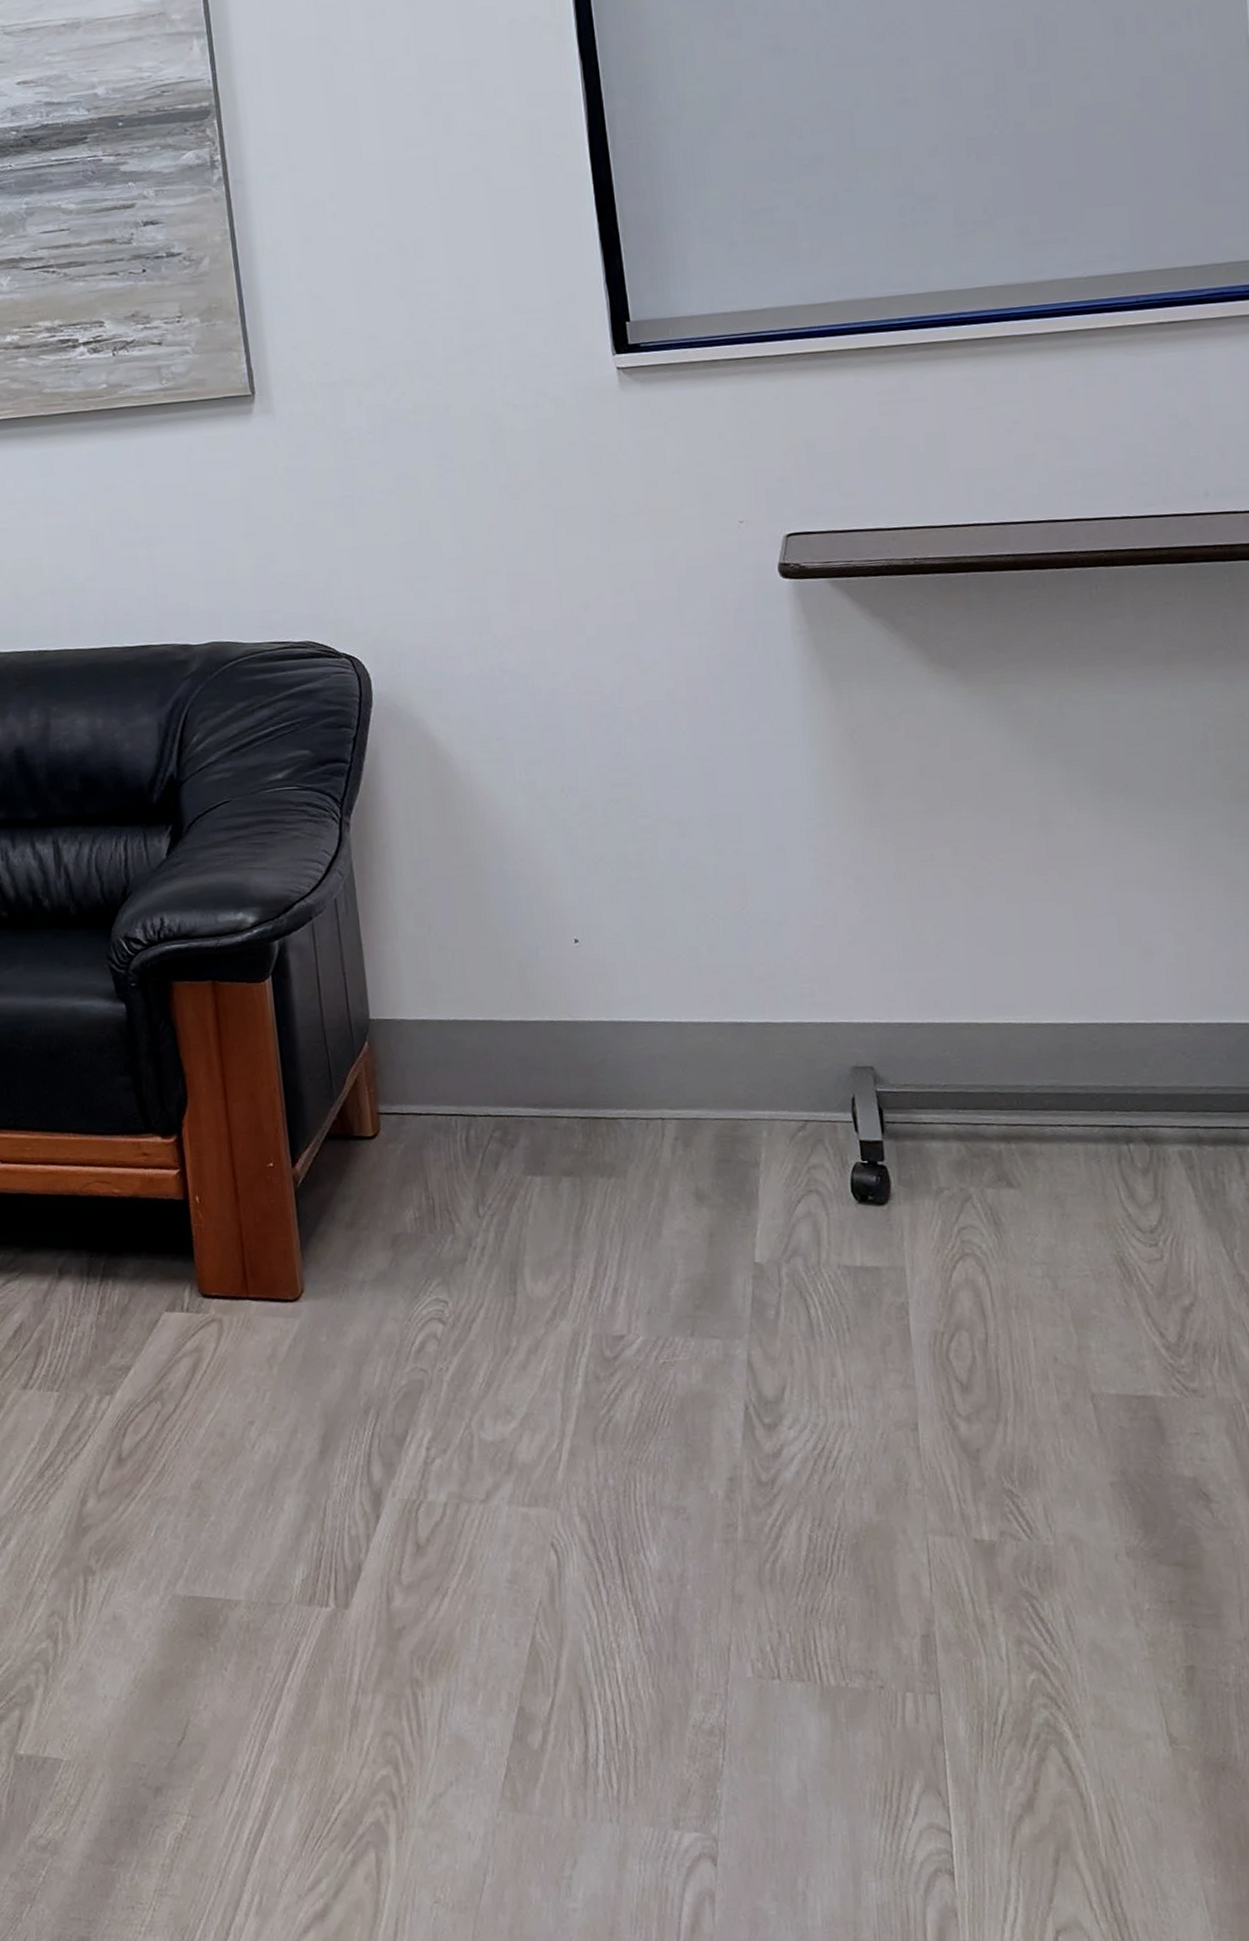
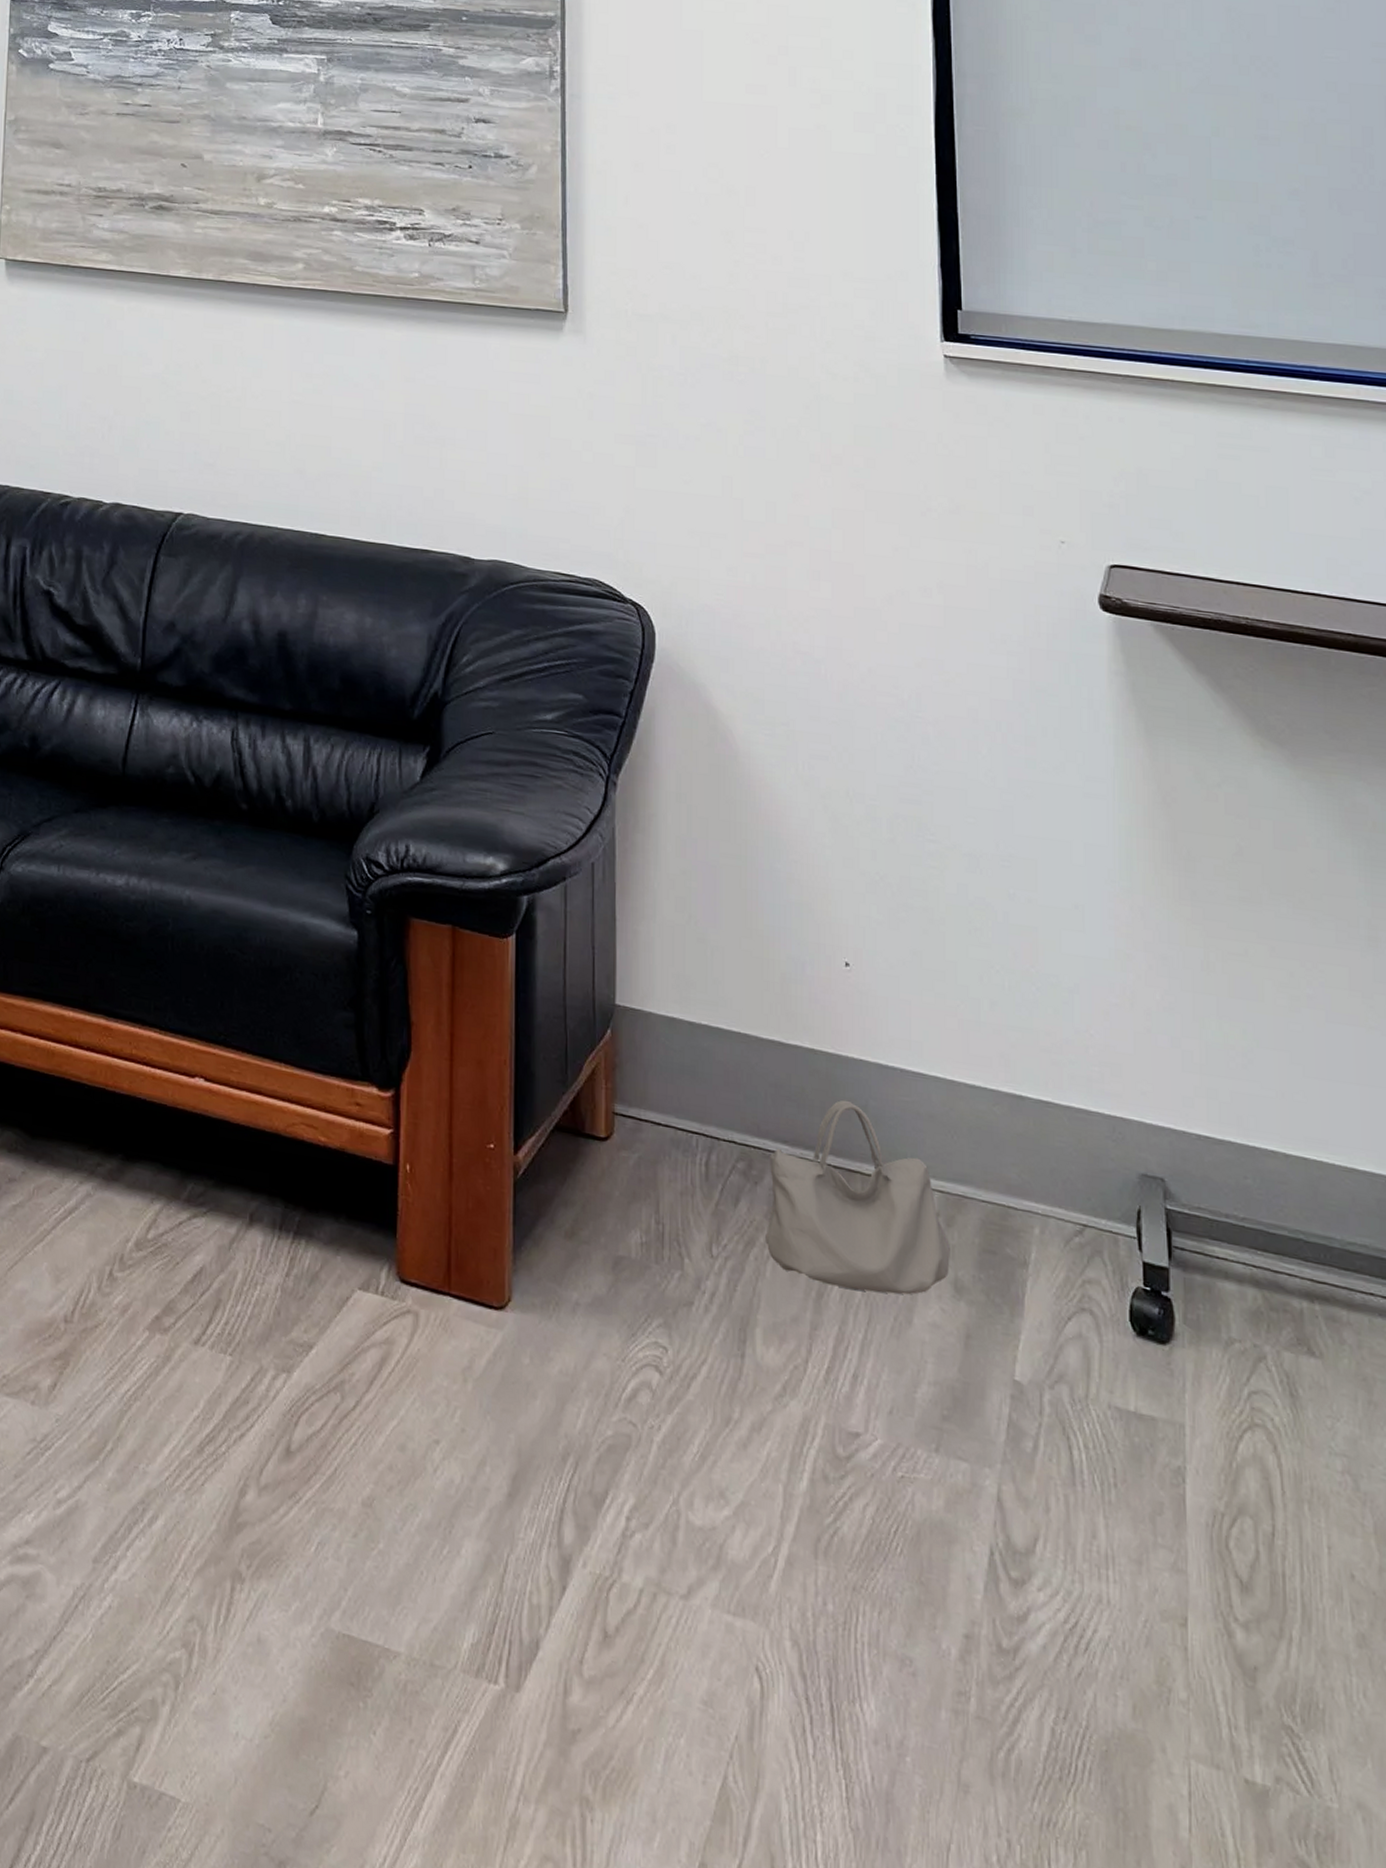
handbag: none [522,1058,691,1219] -> present [765,1099,950,1295]

